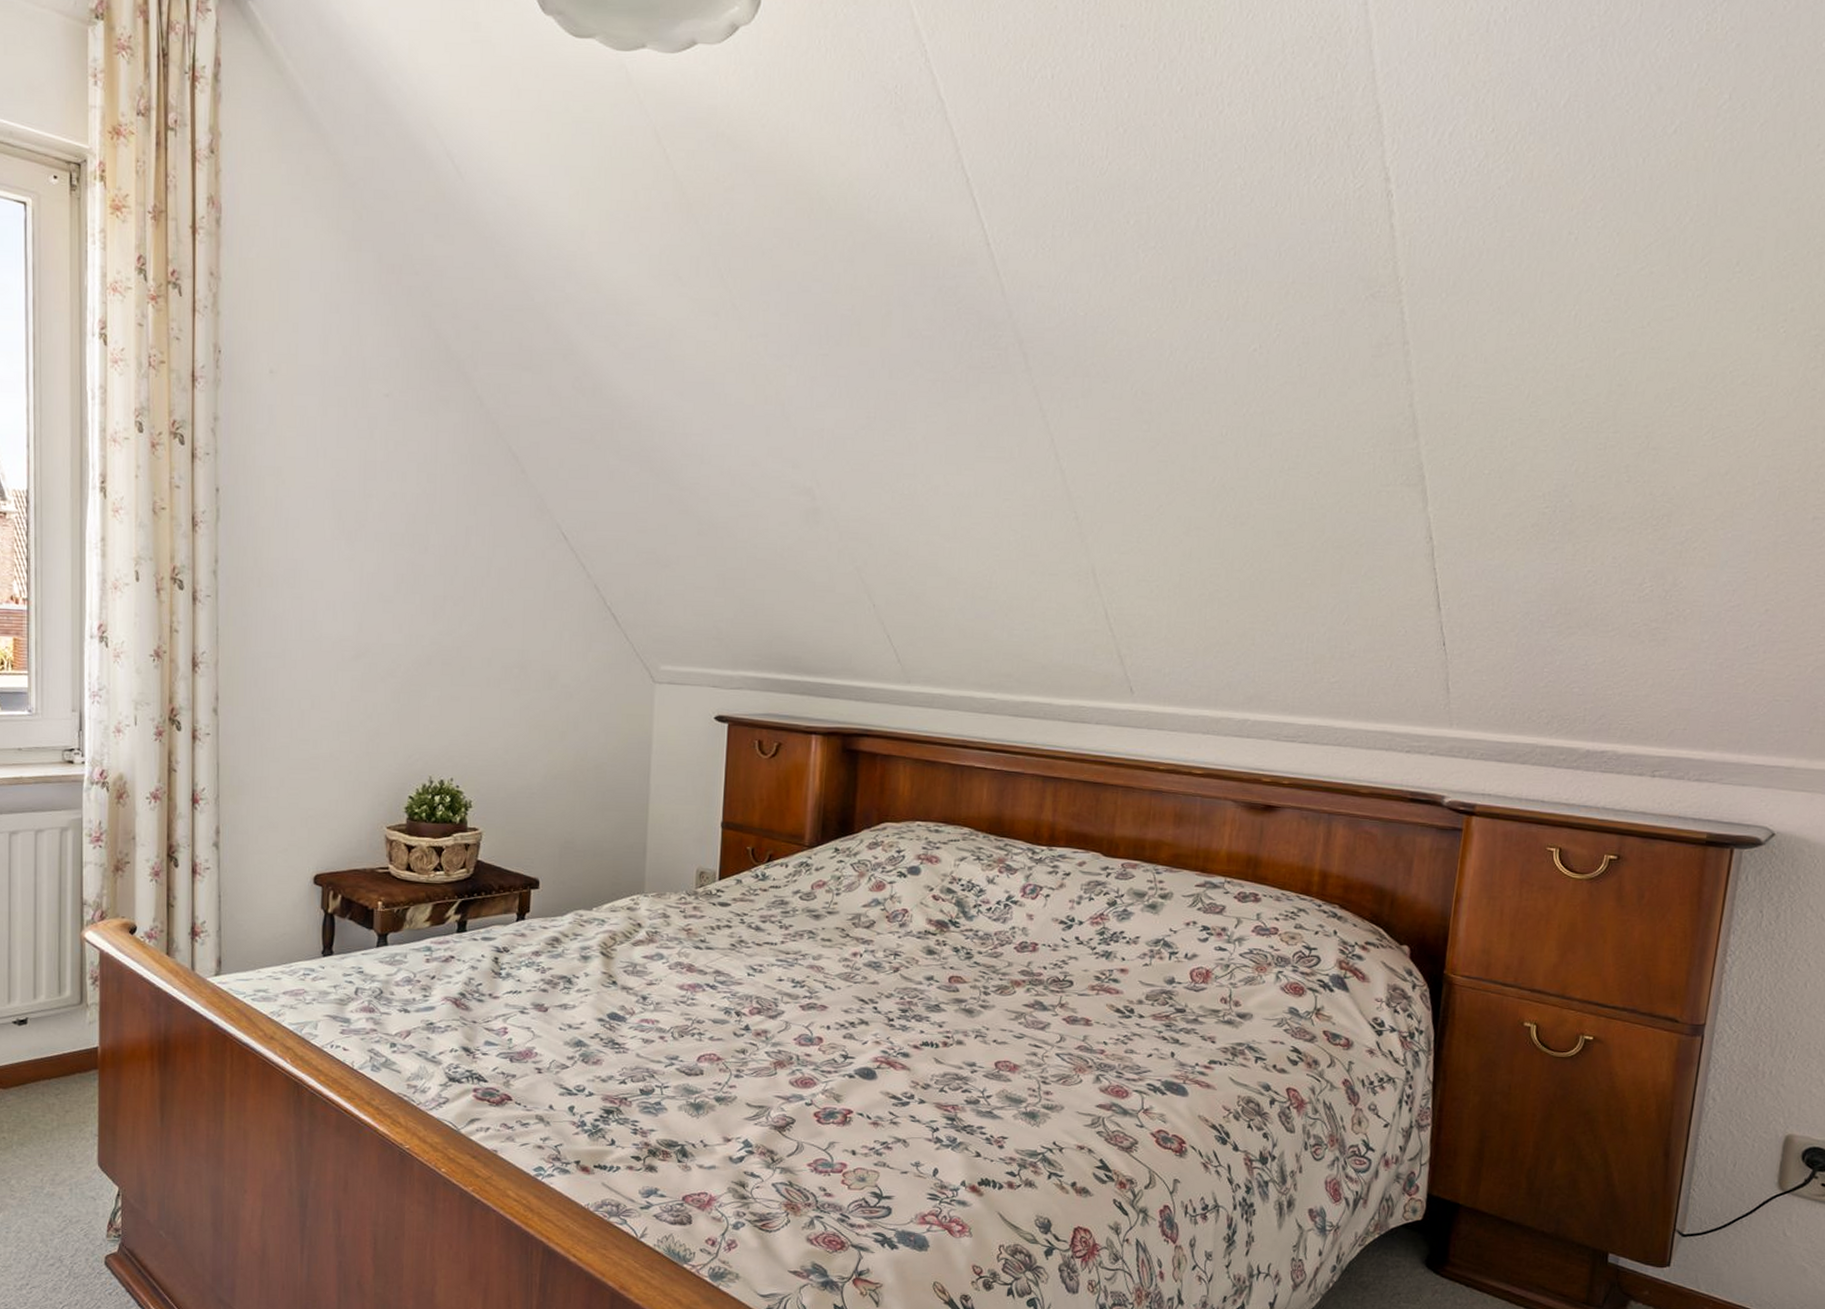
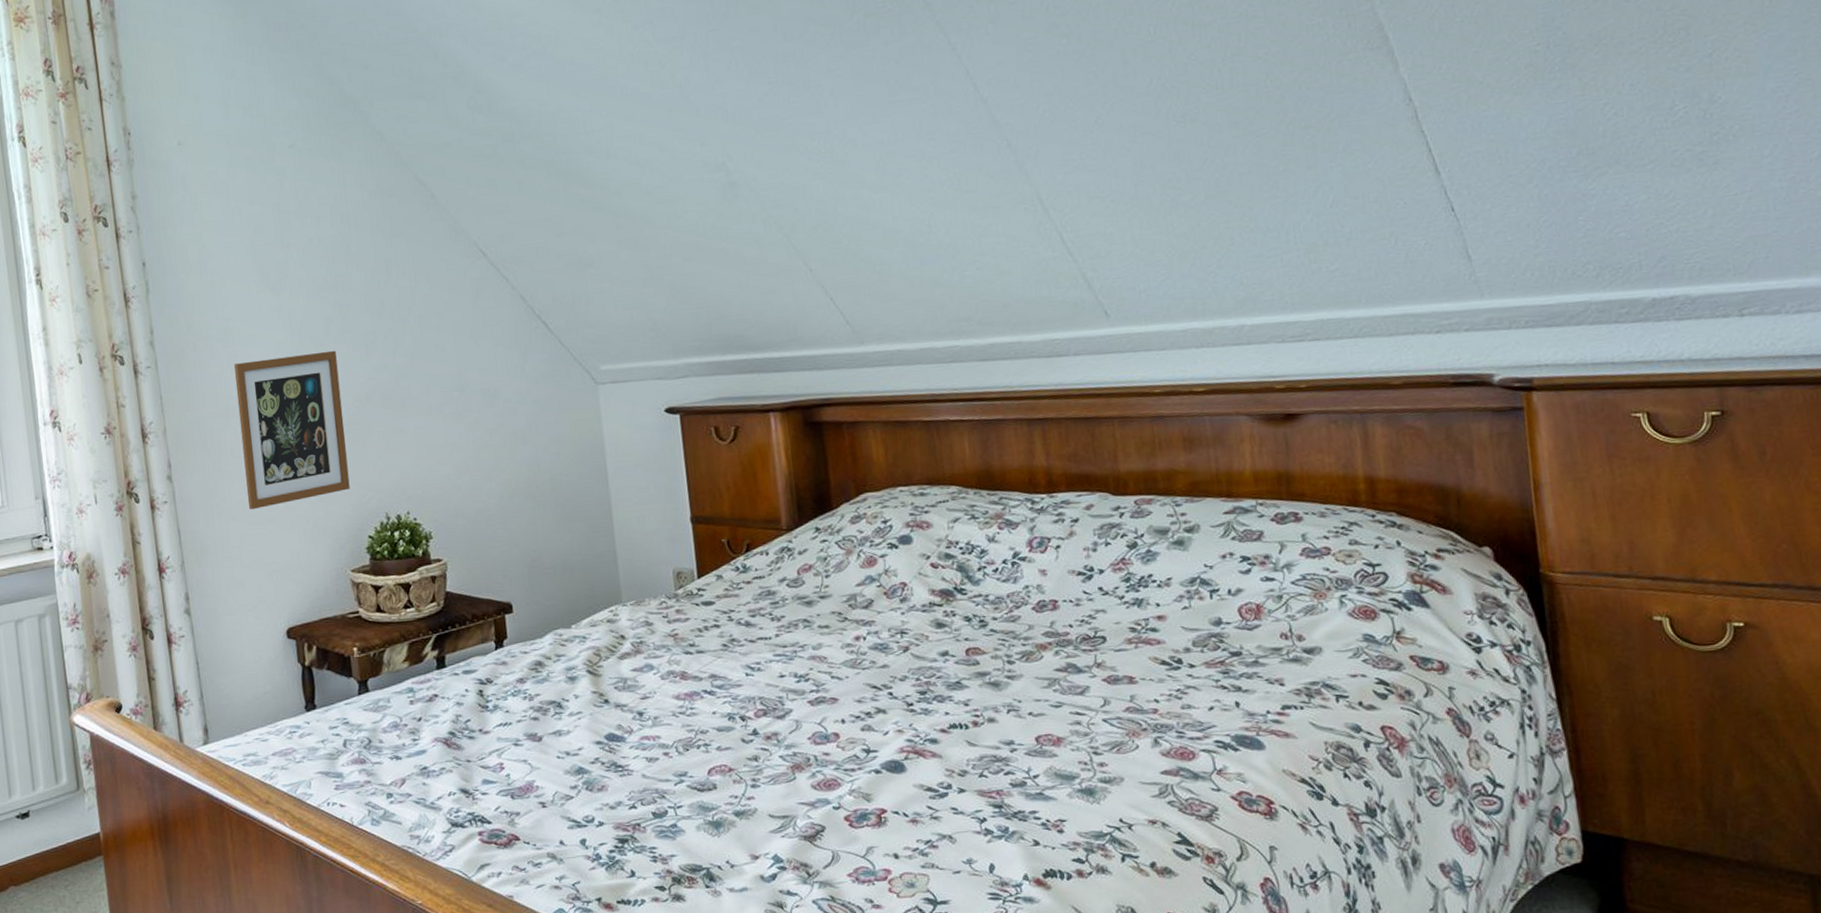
picture frame: none [292,606,403,755] -> present [234,350,350,510]

